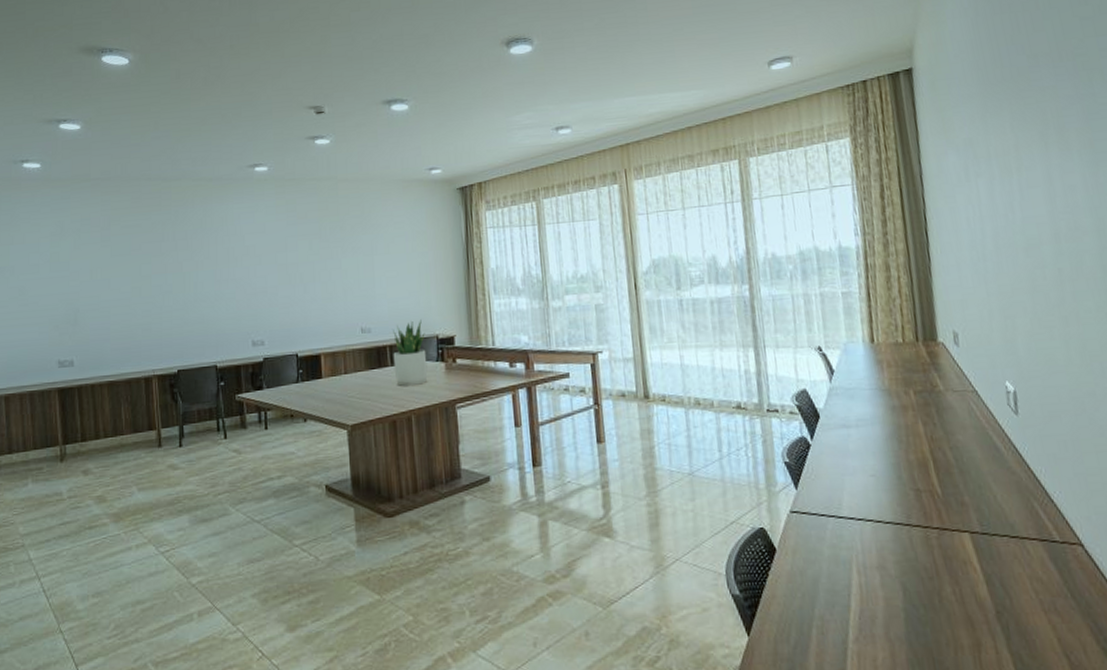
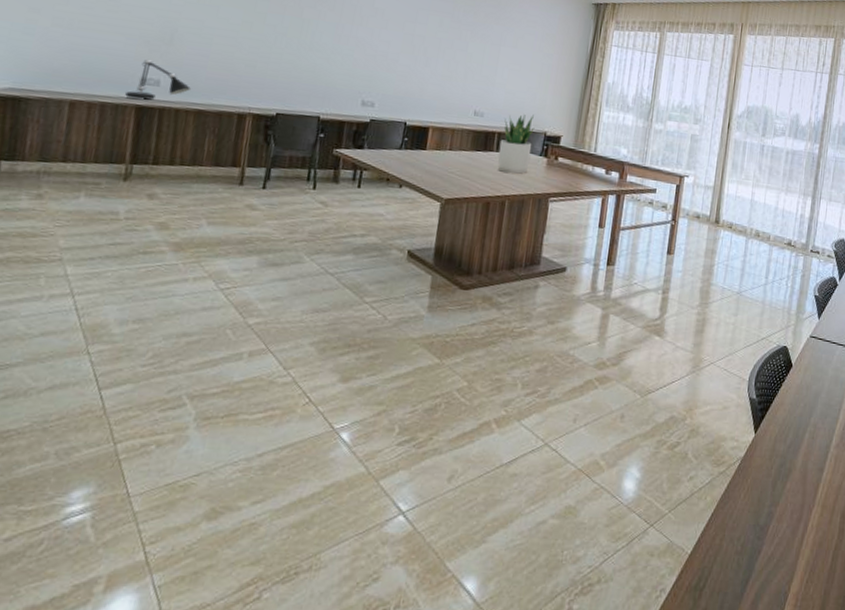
desk lamp: none [48,343,101,382] -> present [125,60,192,100]

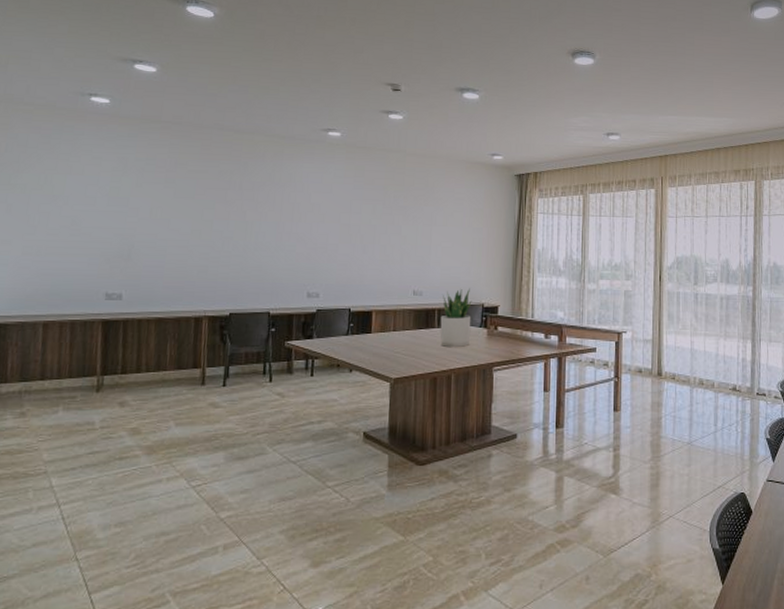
desk lamp: present [125,60,192,100] -> none [92,276,151,314]

